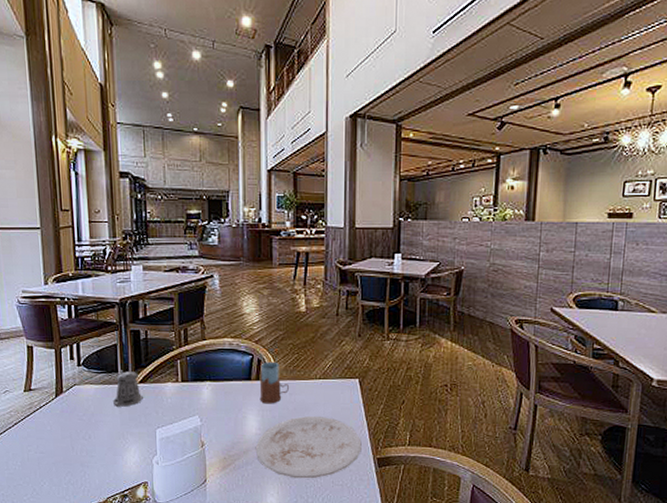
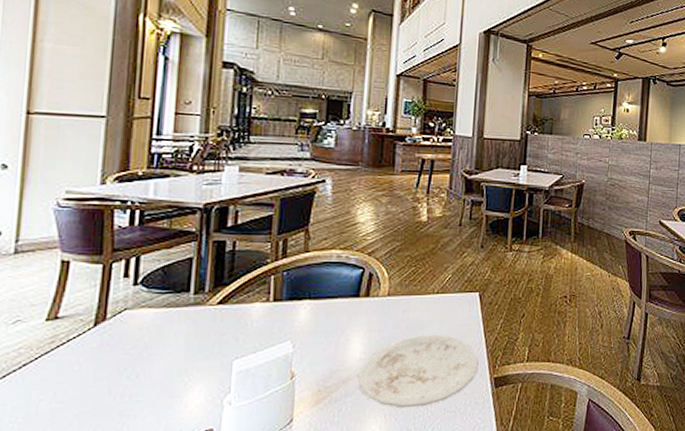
pepper shaker: present [113,370,143,407] -> none [178,289,220,335]
drinking glass: present [259,361,289,404] -> none [368,275,403,324]

